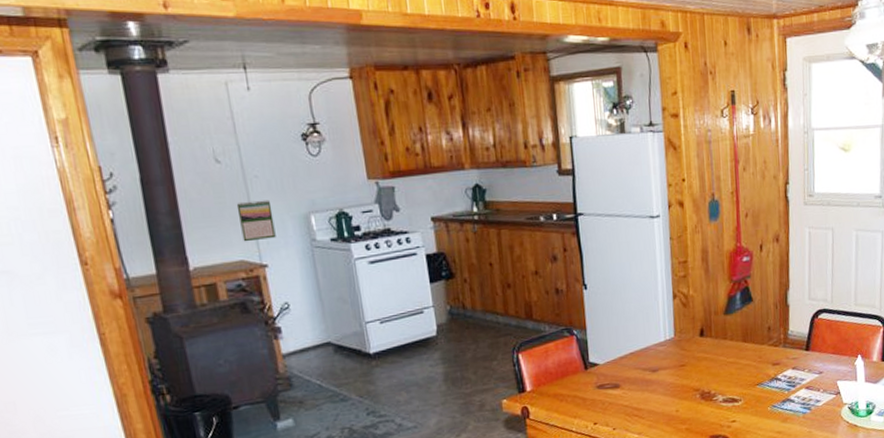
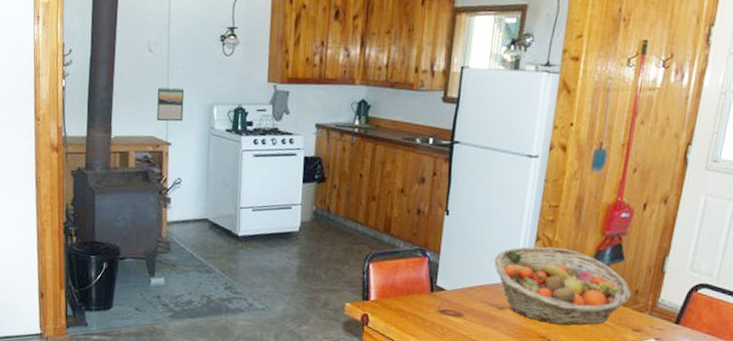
fruit basket: none [638,300,766,376] -> present [494,246,632,326]

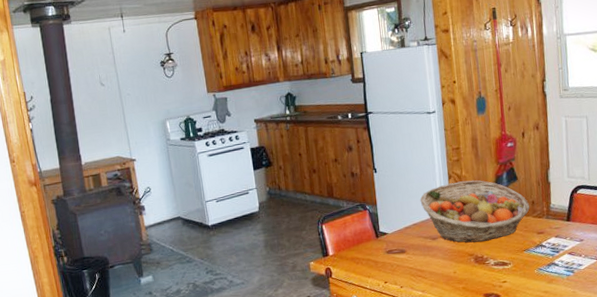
calendar: present [156,87,185,122] -> none [115,111,142,143]

